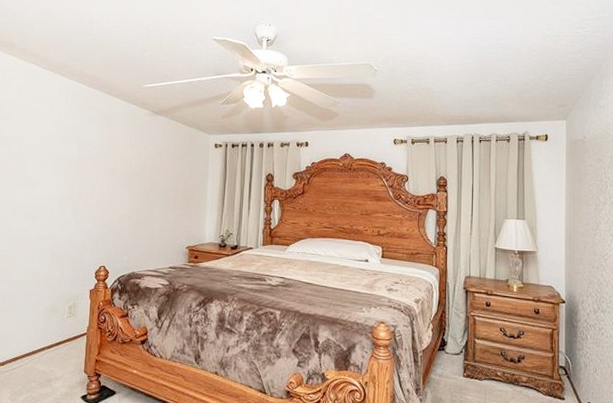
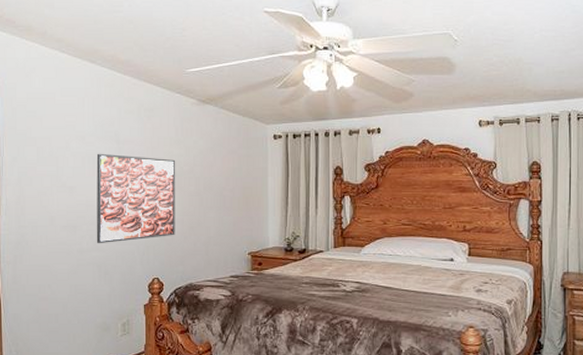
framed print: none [52,153,128,234] -> present [96,153,176,244]

